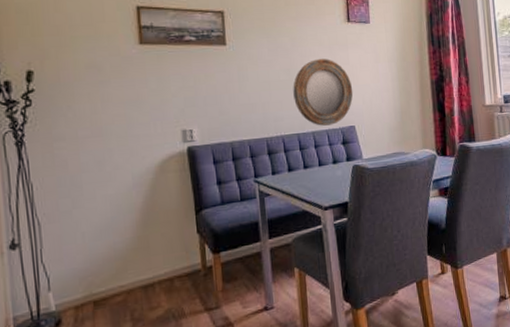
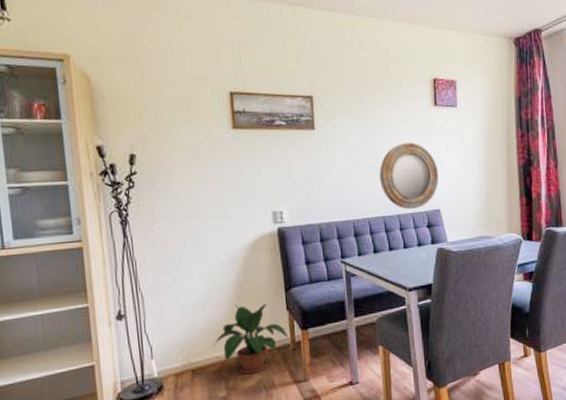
potted plant: none [117,227,199,304] -> present [213,303,289,375]

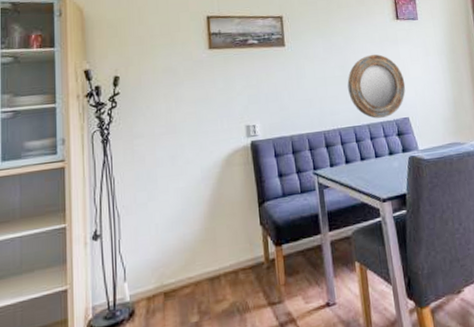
potted plant: present [213,303,289,375] -> none [186,219,263,297]

